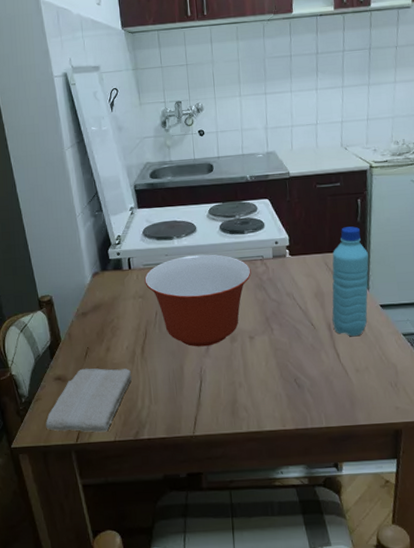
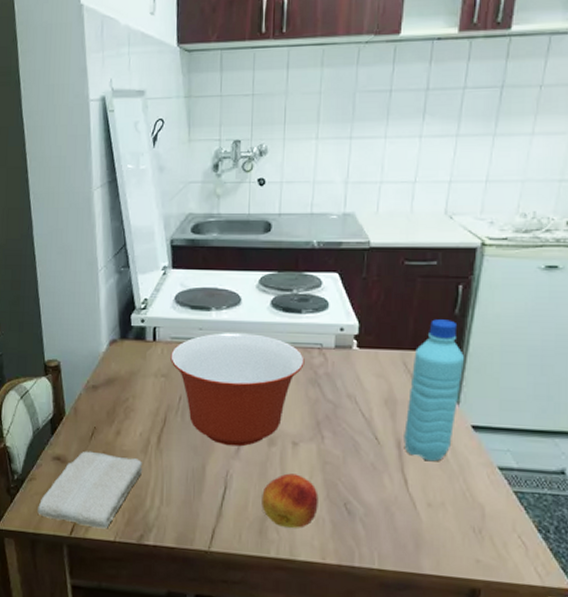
fruit: none [230,362,275,406] -> present [262,473,319,528]

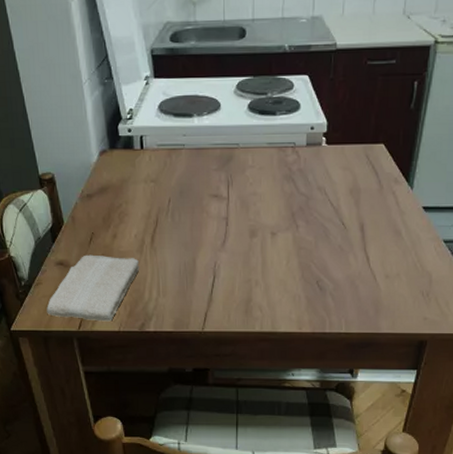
mixing bowl: present [170,333,305,447] -> none [158,137,280,240]
fruit: present [262,473,319,528] -> none [246,260,295,305]
water bottle: present [404,319,464,462] -> none [366,114,417,240]

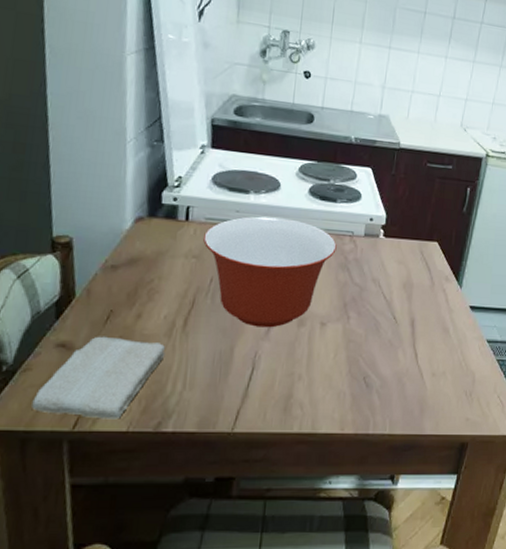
mixing bowl: none [158,137,280,240] -> present [203,216,337,328]

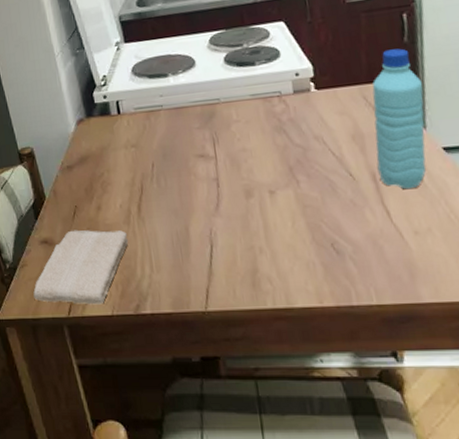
mixing bowl: present [203,216,337,328] -> none [137,92,267,205]
water bottle: none [417,215,468,337] -> present [372,48,426,190]

